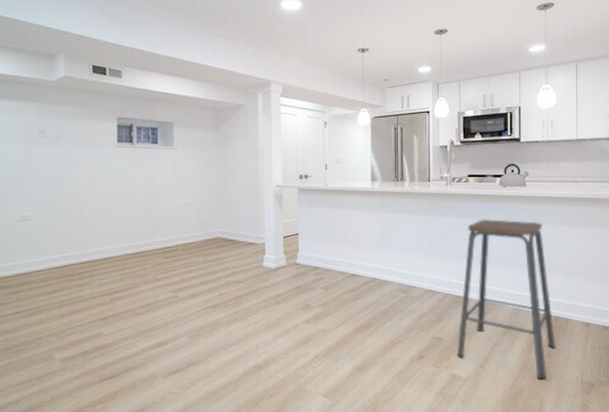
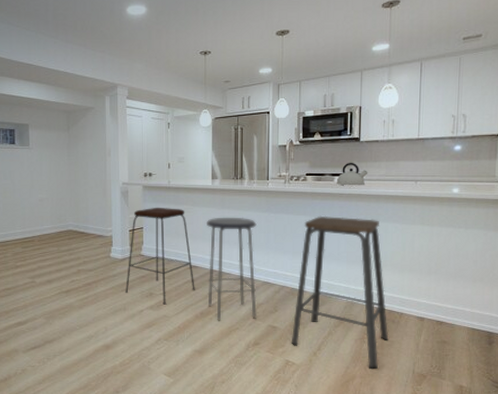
bar stool: none [279,211,355,318] -> present [126,207,195,305]
bar stool: none [365,221,420,334] -> present [206,217,257,321]

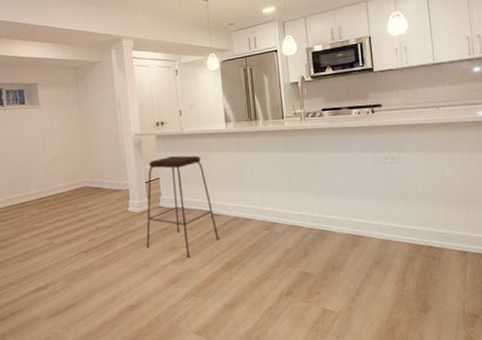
bar stool: present [206,217,257,321] -> none [223,159,287,271]
bar stool: present [292,215,389,370] -> none [326,150,432,313]
kettle: present [336,162,368,186] -> none [354,93,387,118]

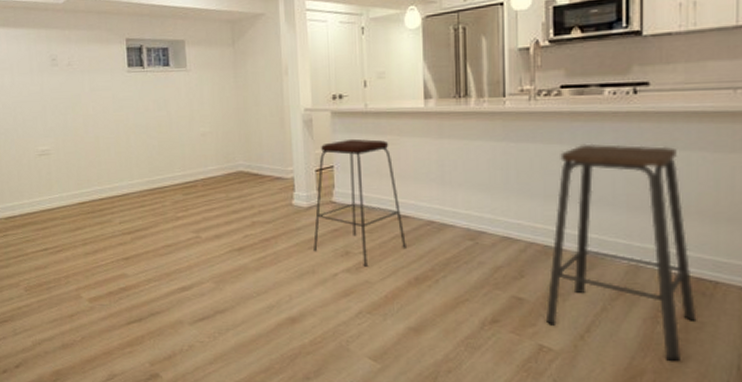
bar stool: none [326,150,432,313] -> present [546,143,697,362]

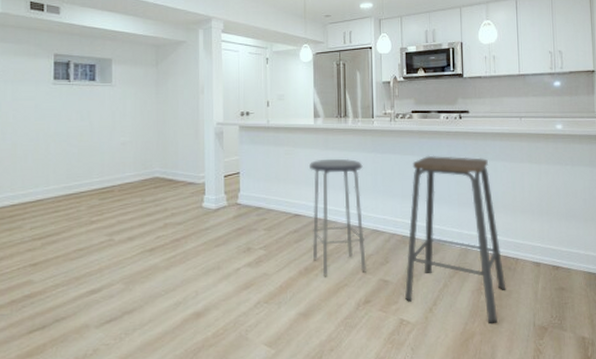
bar stool: present [313,138,406,267] -> none [220,149,298,261]
bar stool: none [418,149,494,289] -> present [308,158,366,277]

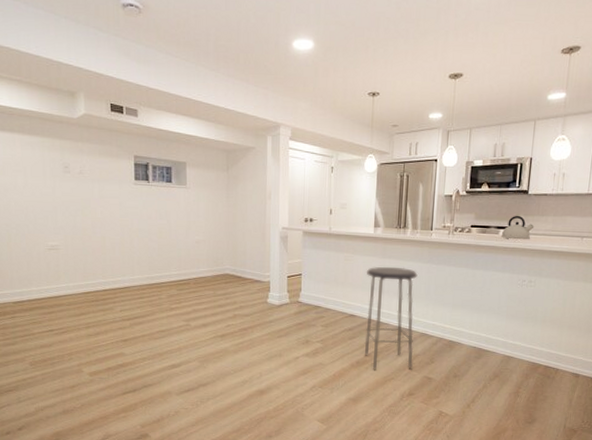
bar stool: present [405,155,506,325] -> none [446,269,543,423]
kettle: none [442,98,474,123] -> present [501,215,534,240]

